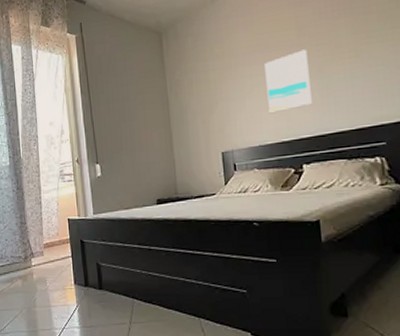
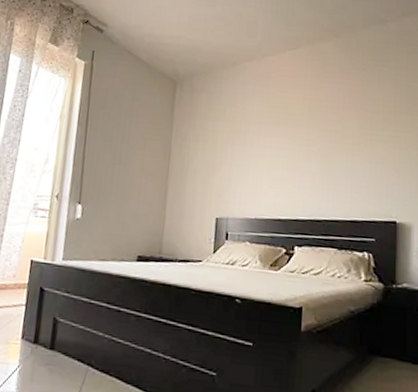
wall art: present [264,49,312,114] -> none [270,132,315,189]

